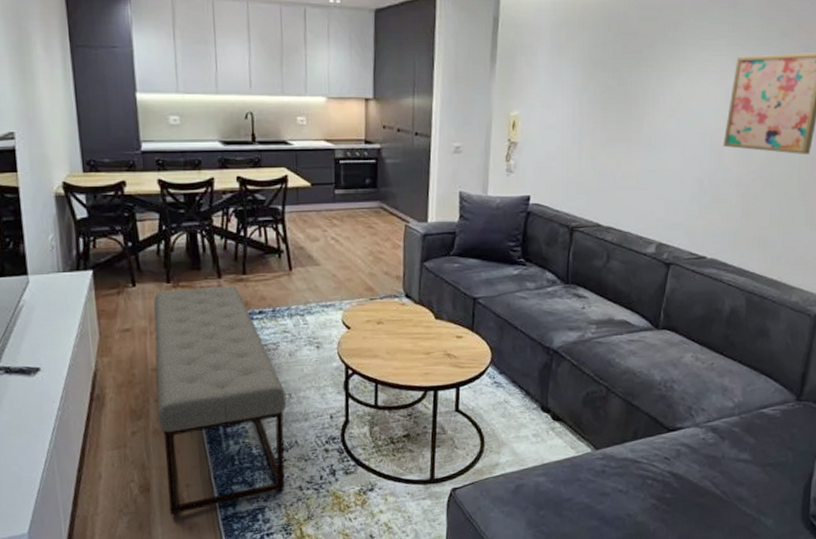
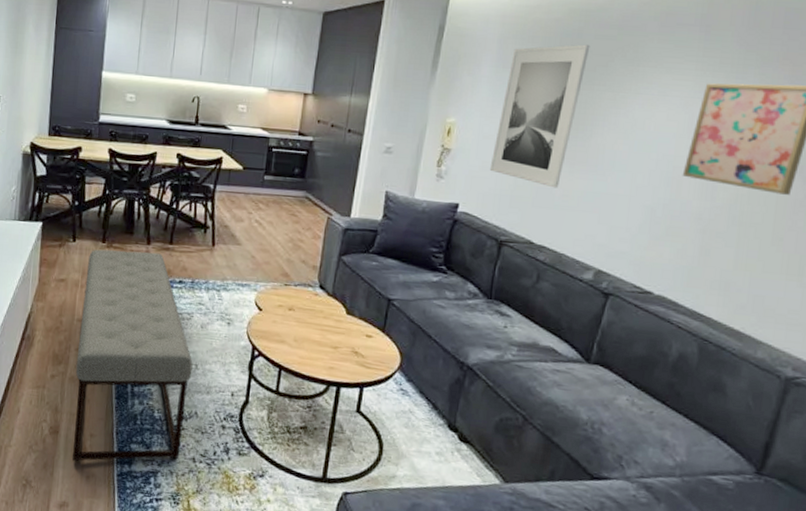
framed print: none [555,27,636,170] -> present [489,44,590,188]

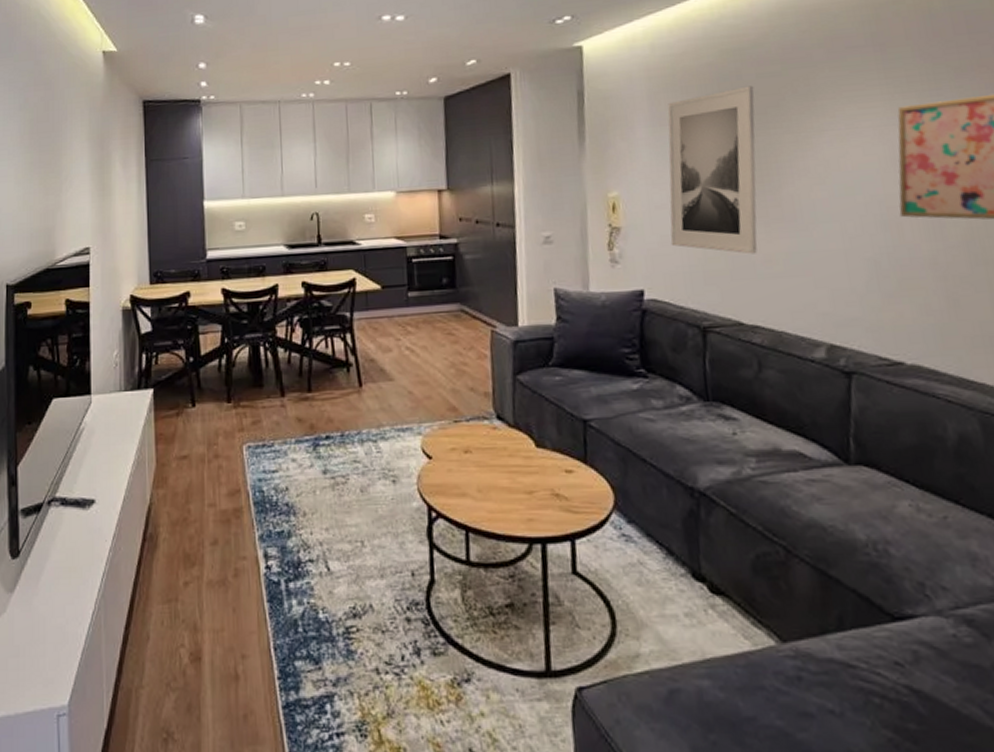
bench: present [72,249,193,462] -> none [213,405,359,697]

